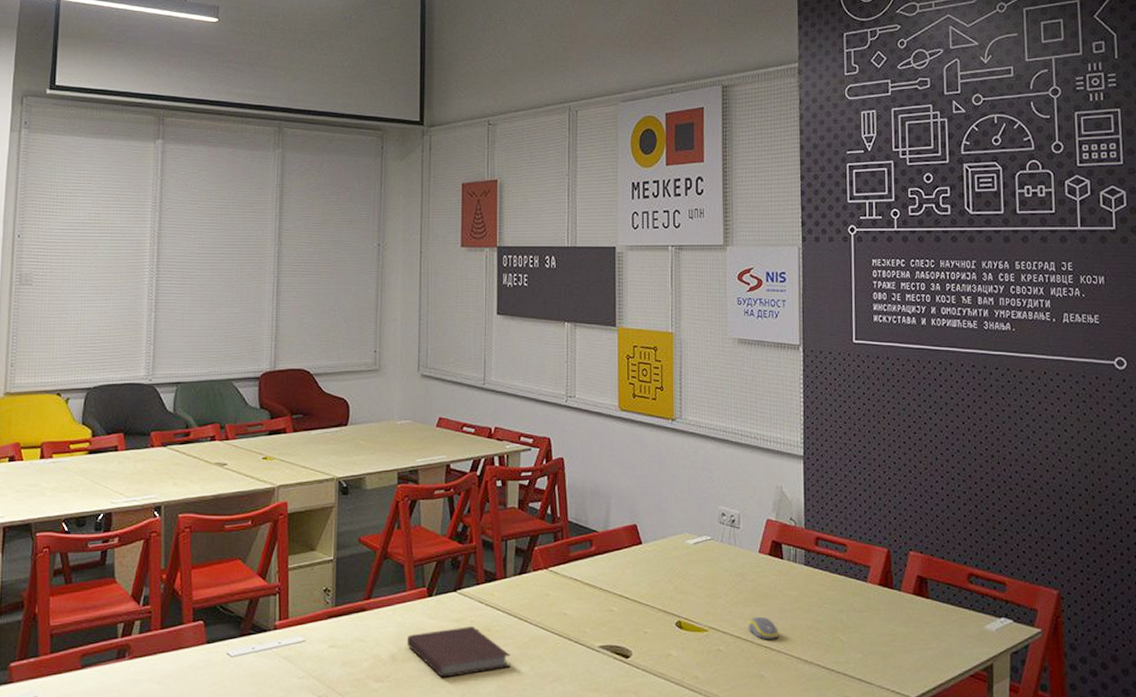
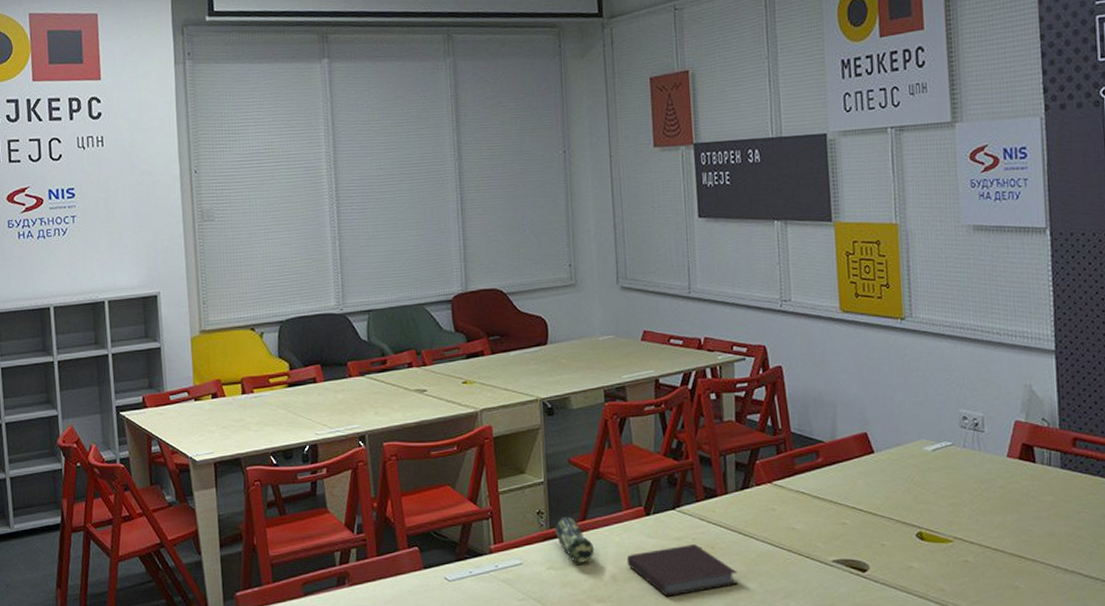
pencil case: none [340,595,377,642] -> present [555,516,595,563]
computer mouse: present [749,616,779,639] -> none [999,524,1034,548]

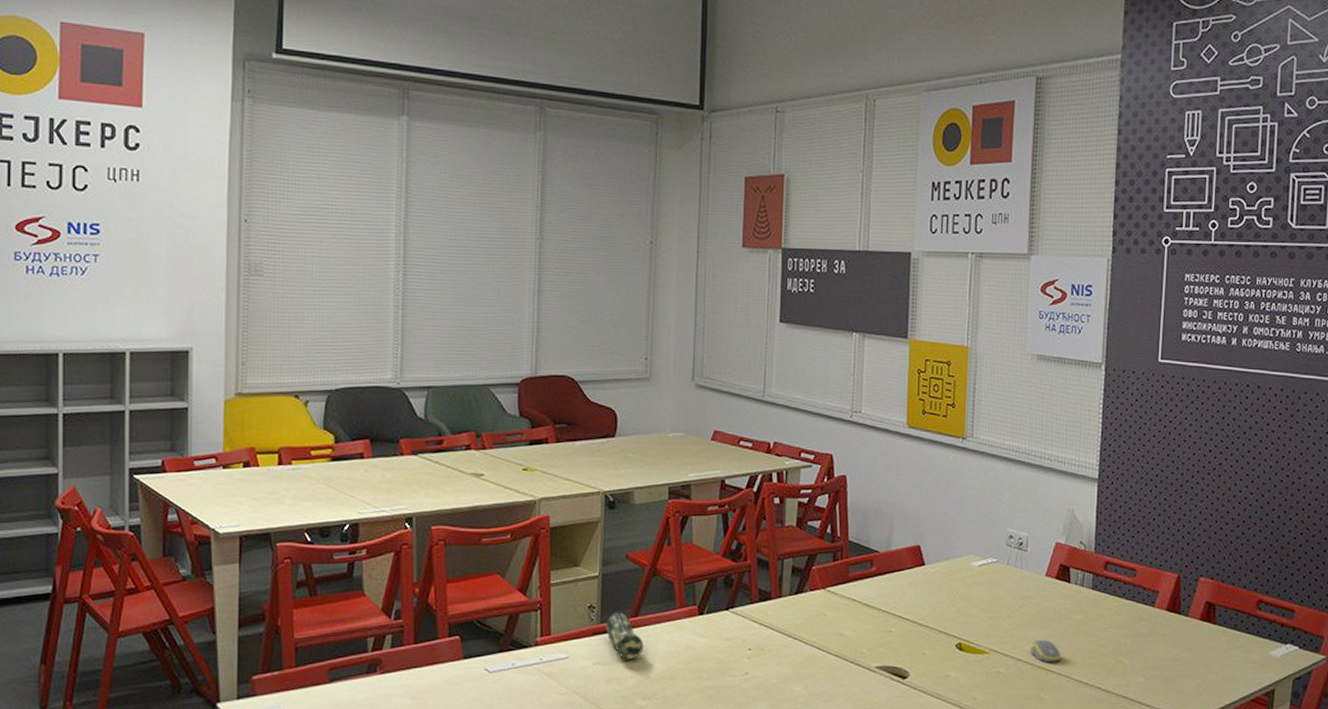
notebook: present [626,544,738,597] -> none [675,645,783,696]
computer mouse: none [999,524,1034,548] -> present [1031,639,1061,662]

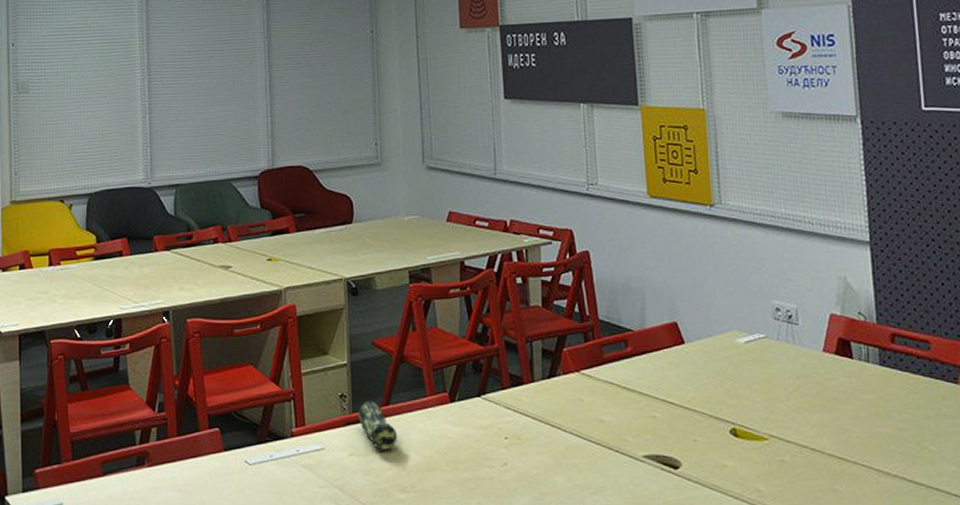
computer mouse: present [1031,639,1061,662] -> none [816,423,853,449]

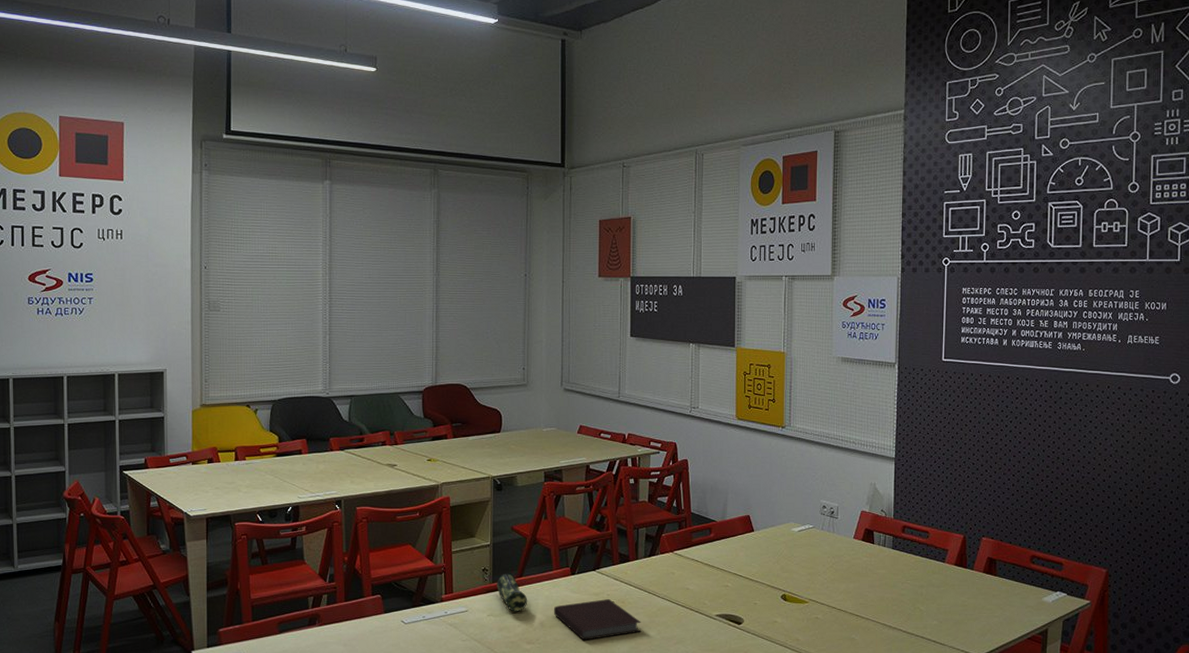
notebook: none [430,434,545,489] -> present [553,599,641,640]

